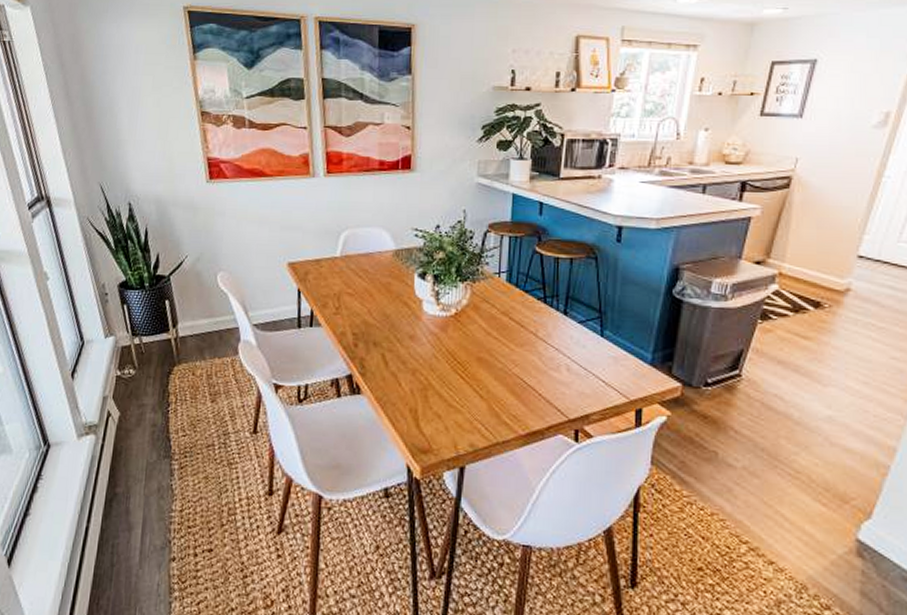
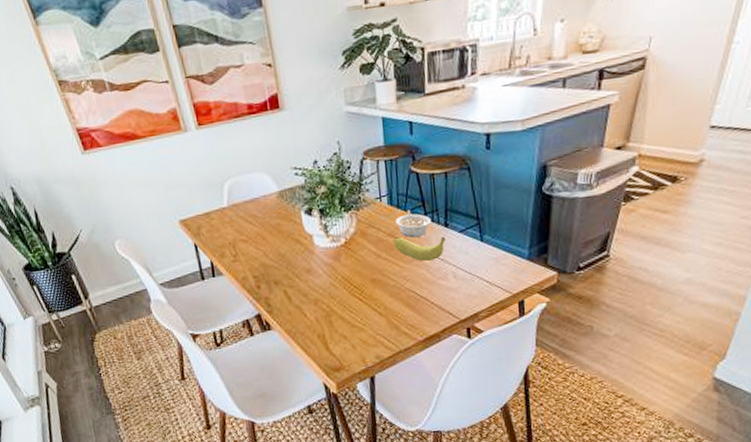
fruit: none [507,318,563,348] -> present [394,236,446,262]
legume: none [511,291,550,321] -> present [395,210,431,238]

